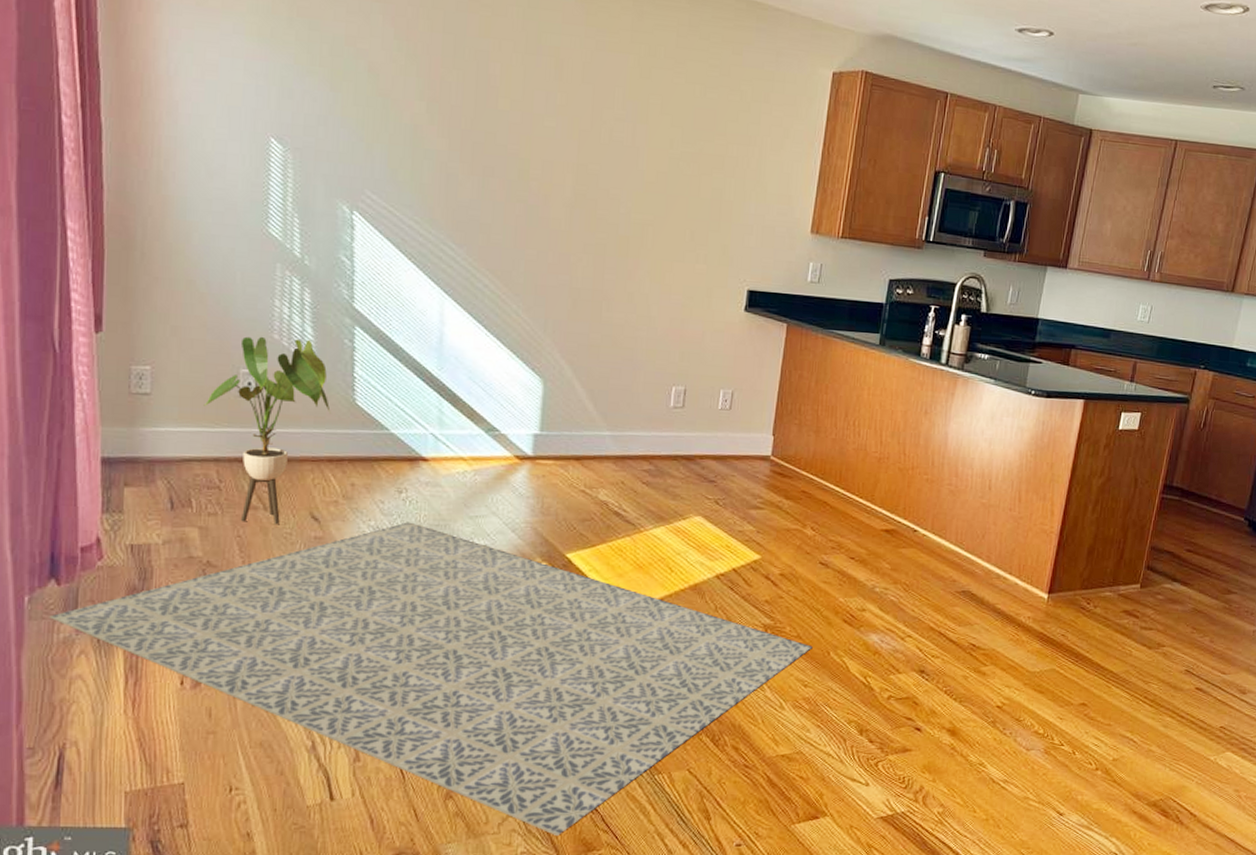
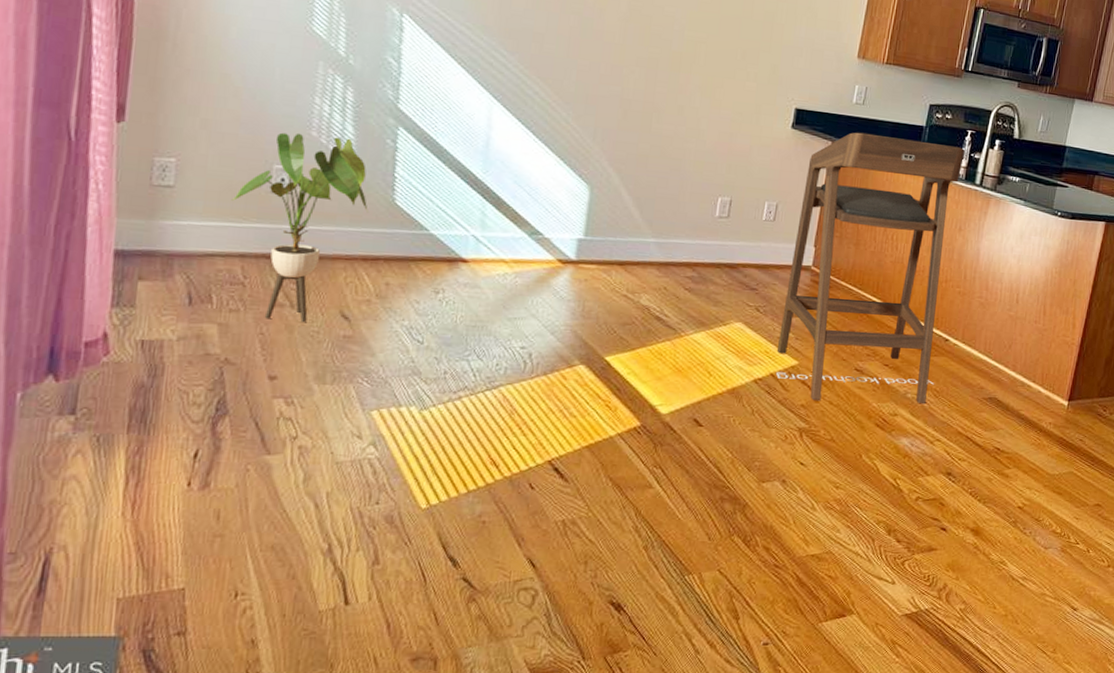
area rug: present [49,522,813,837] -> none [43,322,845,639]
bar stool: none [738,312,929,599] -> present [776,132,966,405]

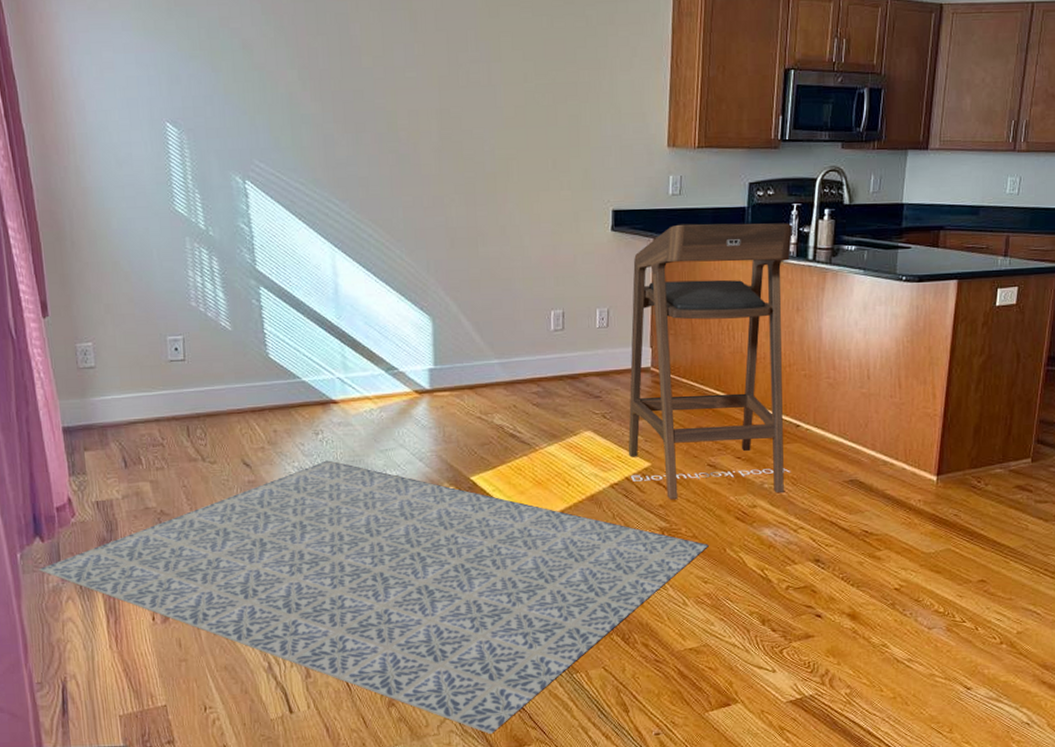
area rug: none [43,322,845,639] -> present [39,460,709,735]
house plant: present [231,132,368,323] -> none [140,303,248,473]

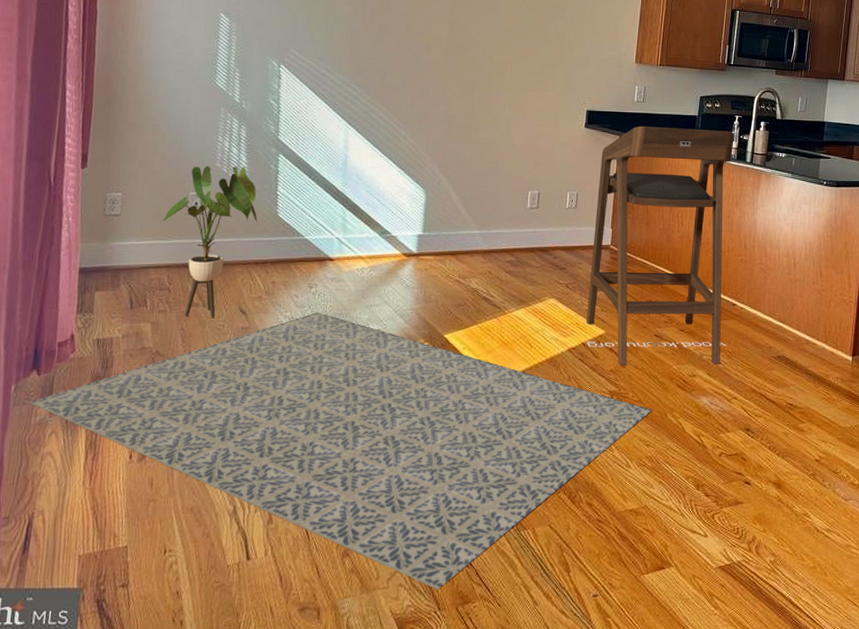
house plant: none [140,303,248,473] -> present [160,165,258,319]

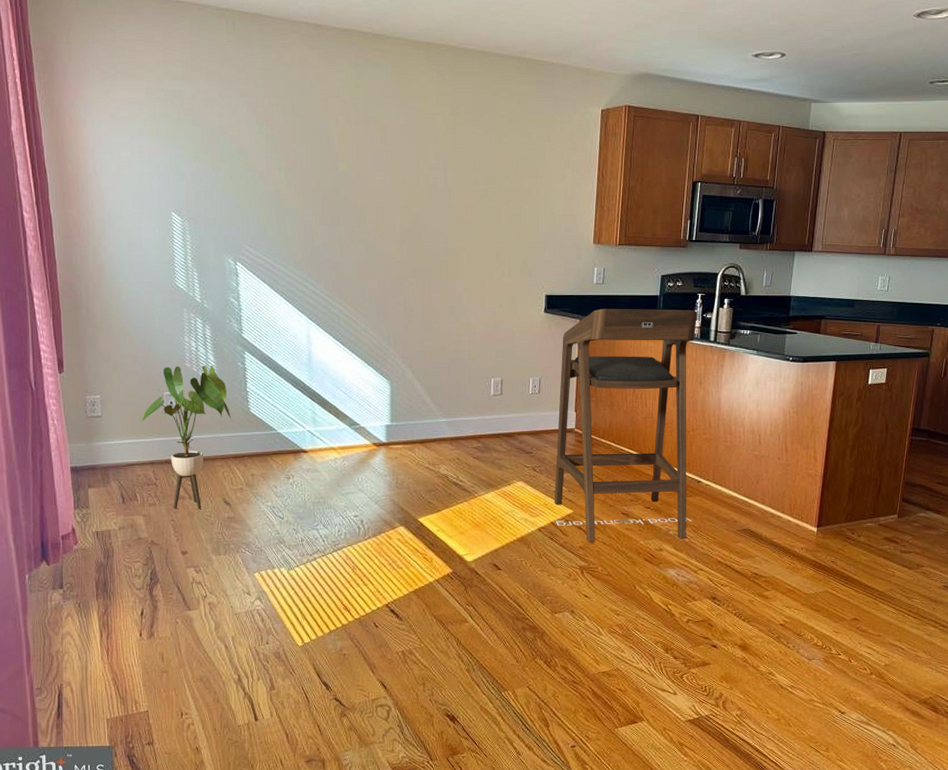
area rug: present [29,312,652,590] -> none [44,501,621,744]

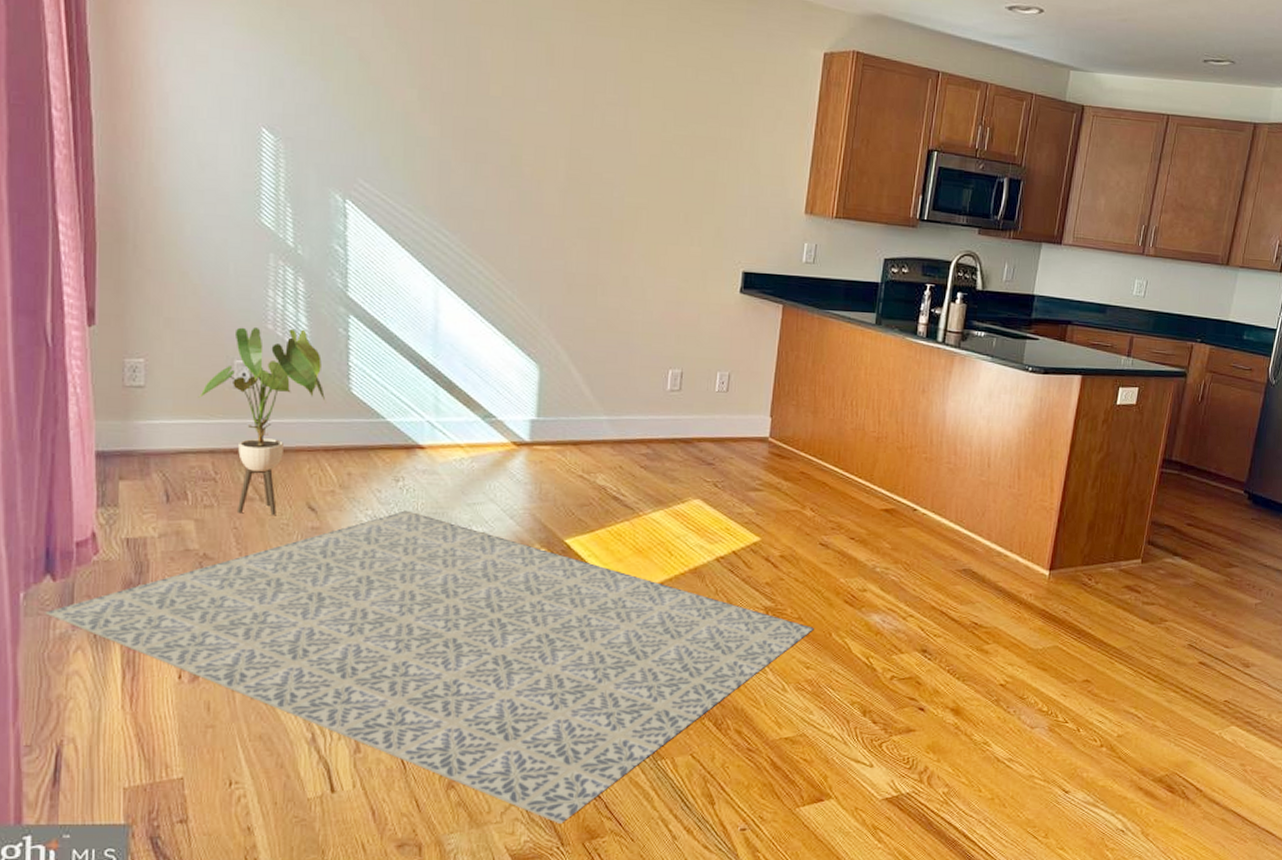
area rug: none [44,501,621,744] -> present [45,510,814,825]
bar stool: present [554,308,698,543] -> none [737,293,925,579]

